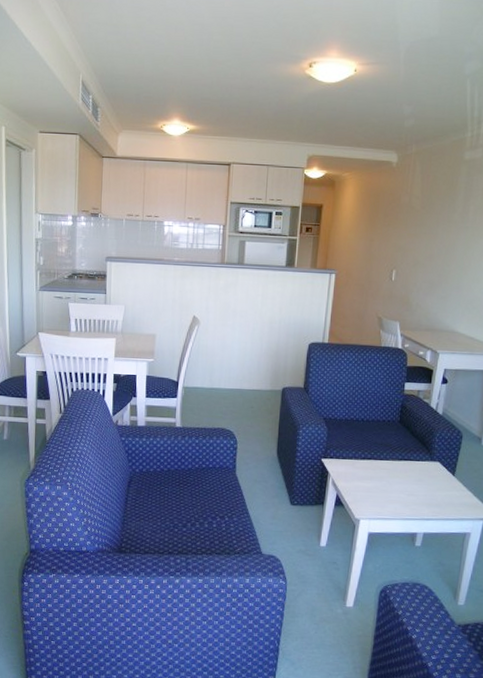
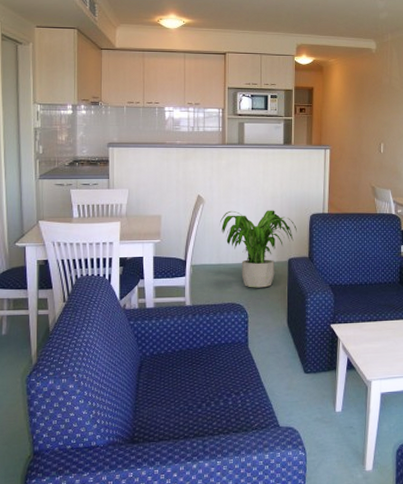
potted plant: none [213,333,294,416] -> present [219,210,297,288]

